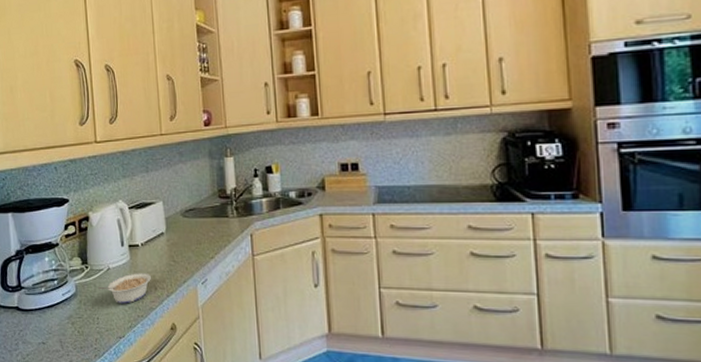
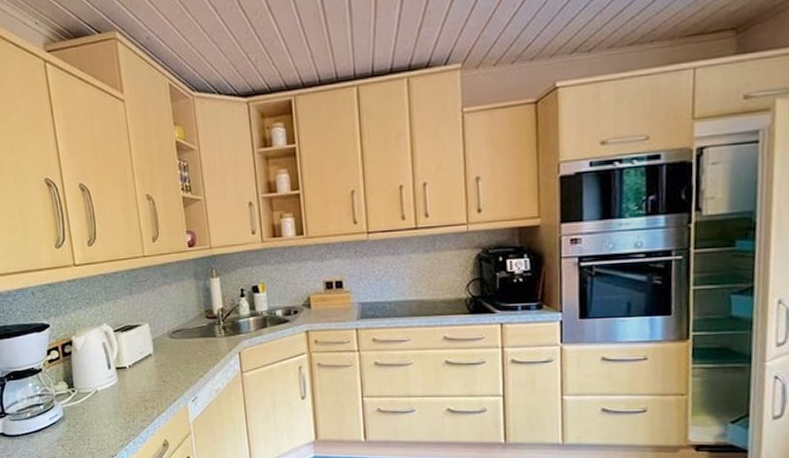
legume: present [98,273,151,304] -> none [87,394,141,424]

